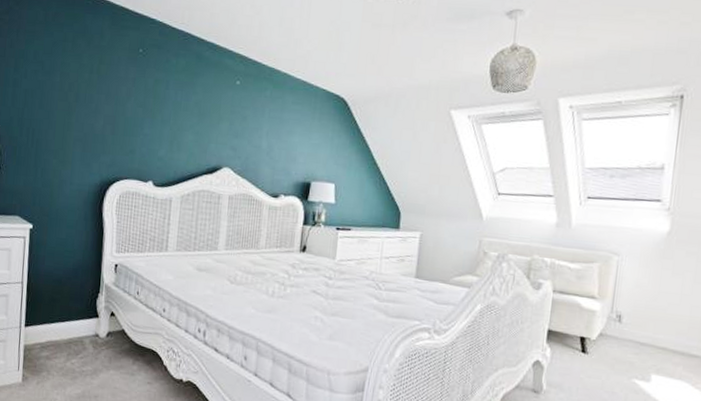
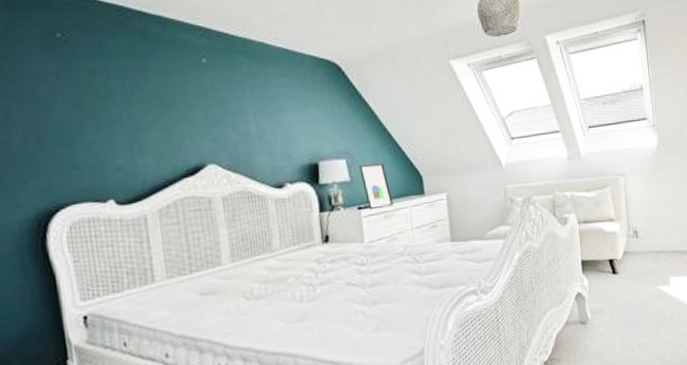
picture frame: none [345,191,369,234] -> present [359,163,393,210]

